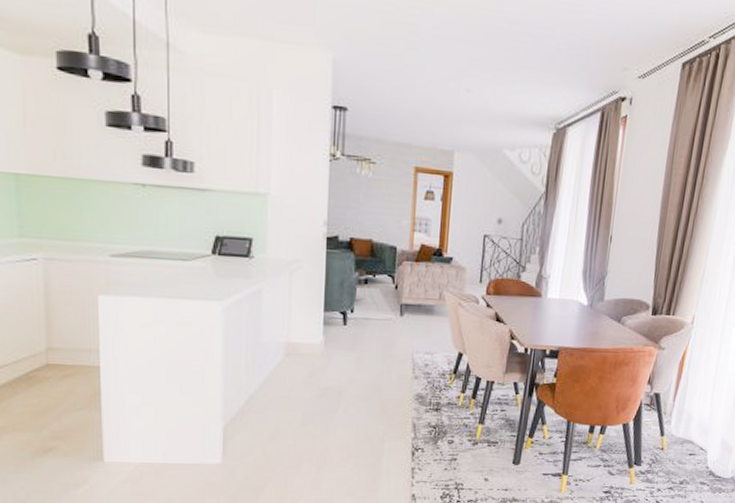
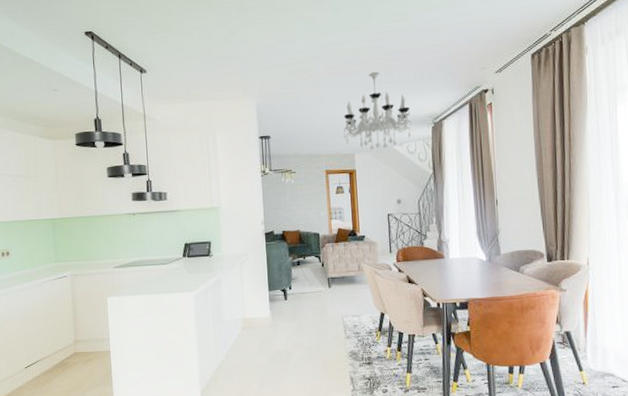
chandelier: none [443,45,531,150] -> present [343,71,413,150]

